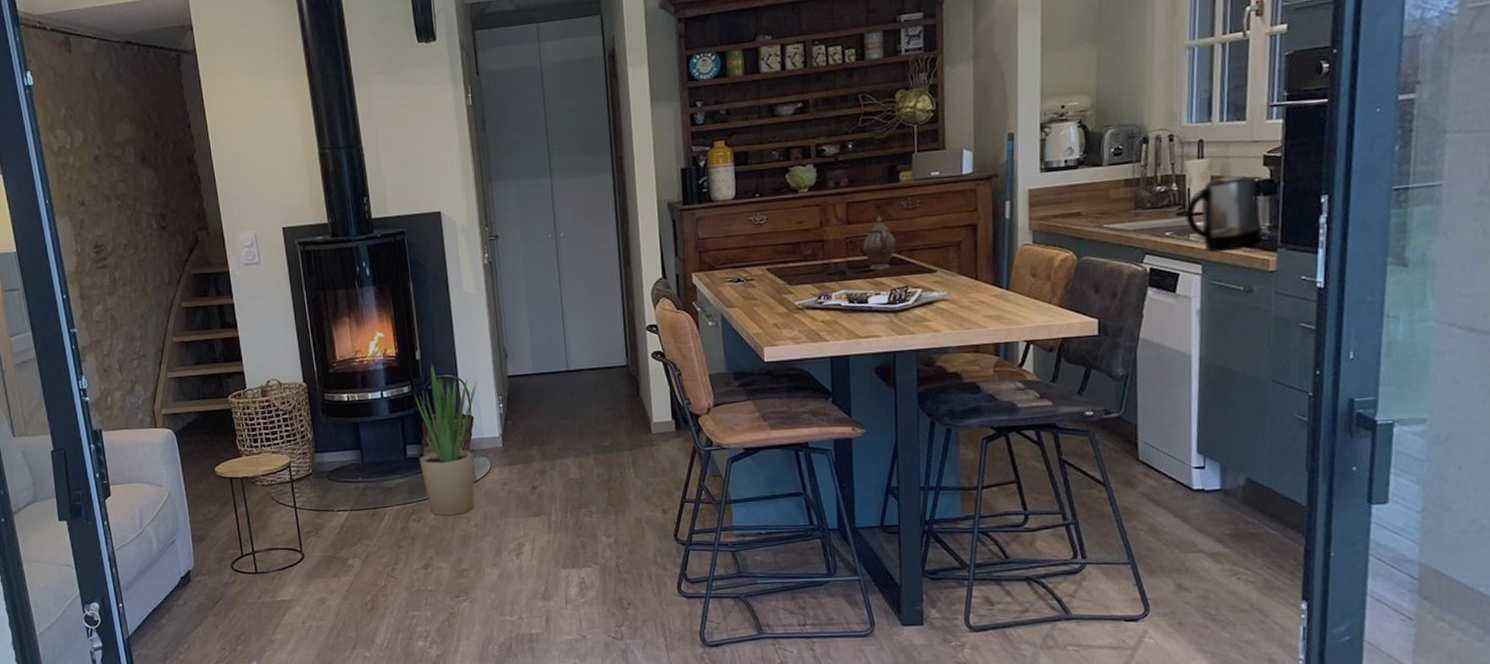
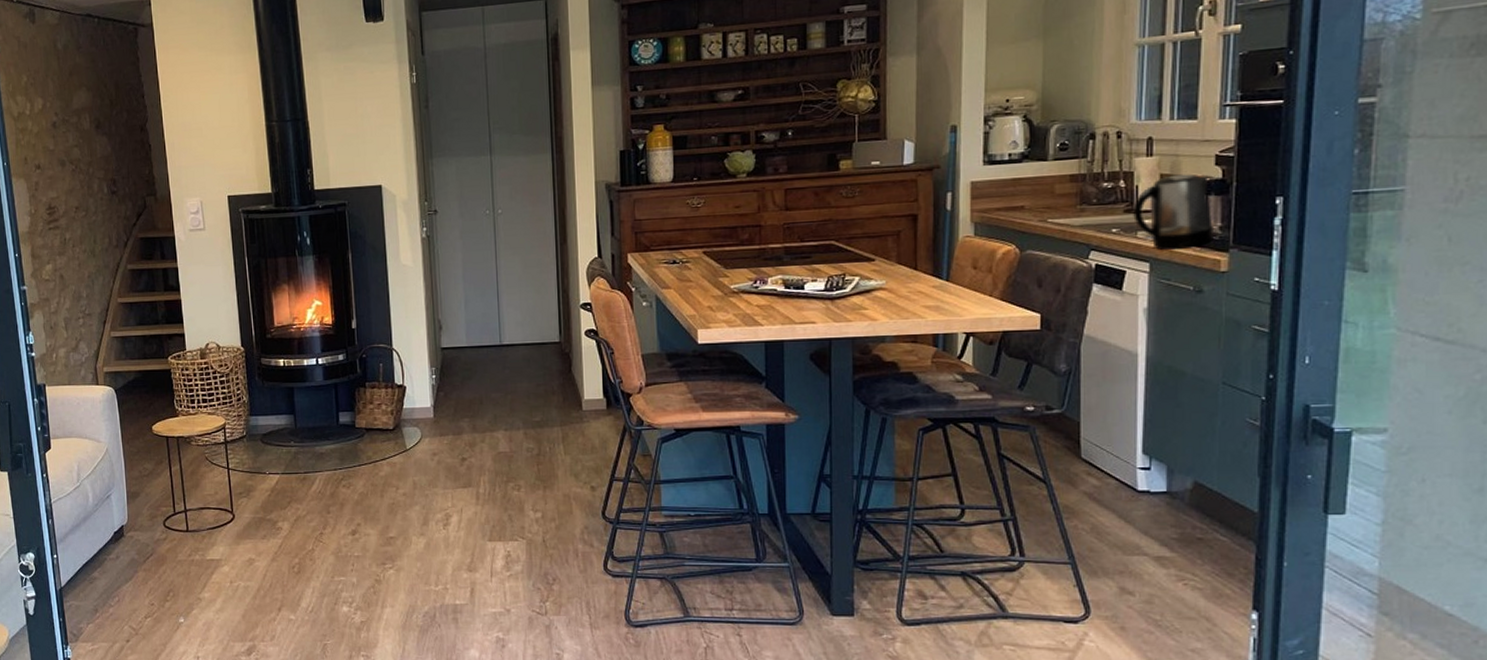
potted plant: present [413,360,477,516] -> none [348,329,411,484]
teapot: present [862,216,897,271] -> none [800,203,835,258]

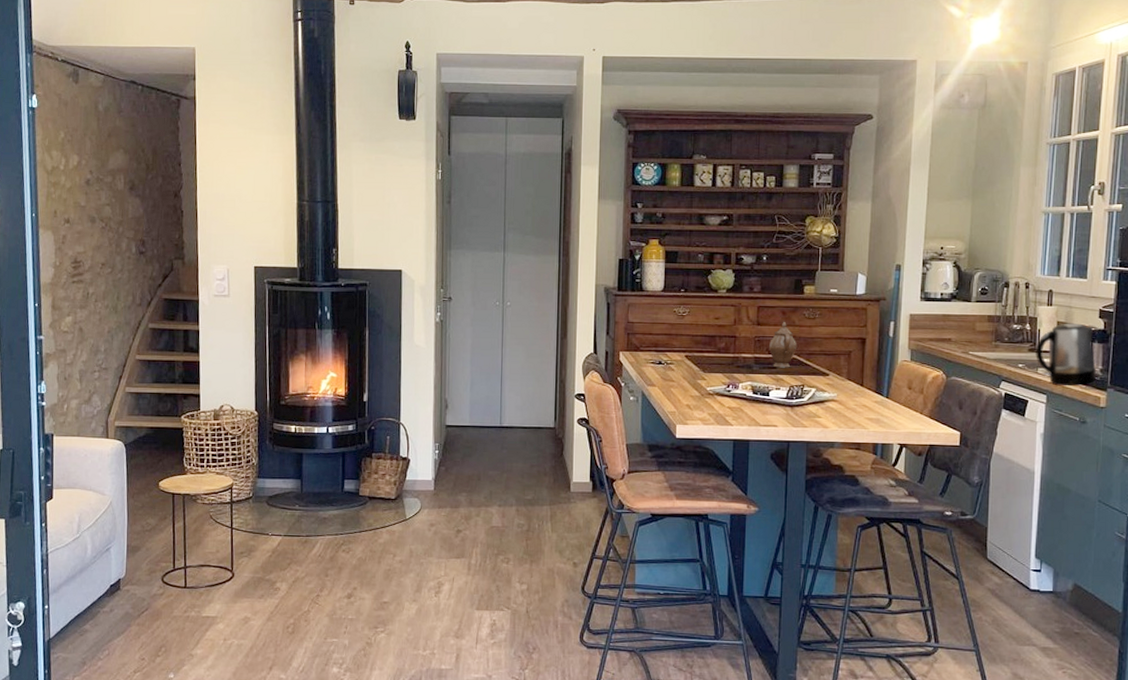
teapot: none [800,203,835,258] -> present [768,321,798,369]

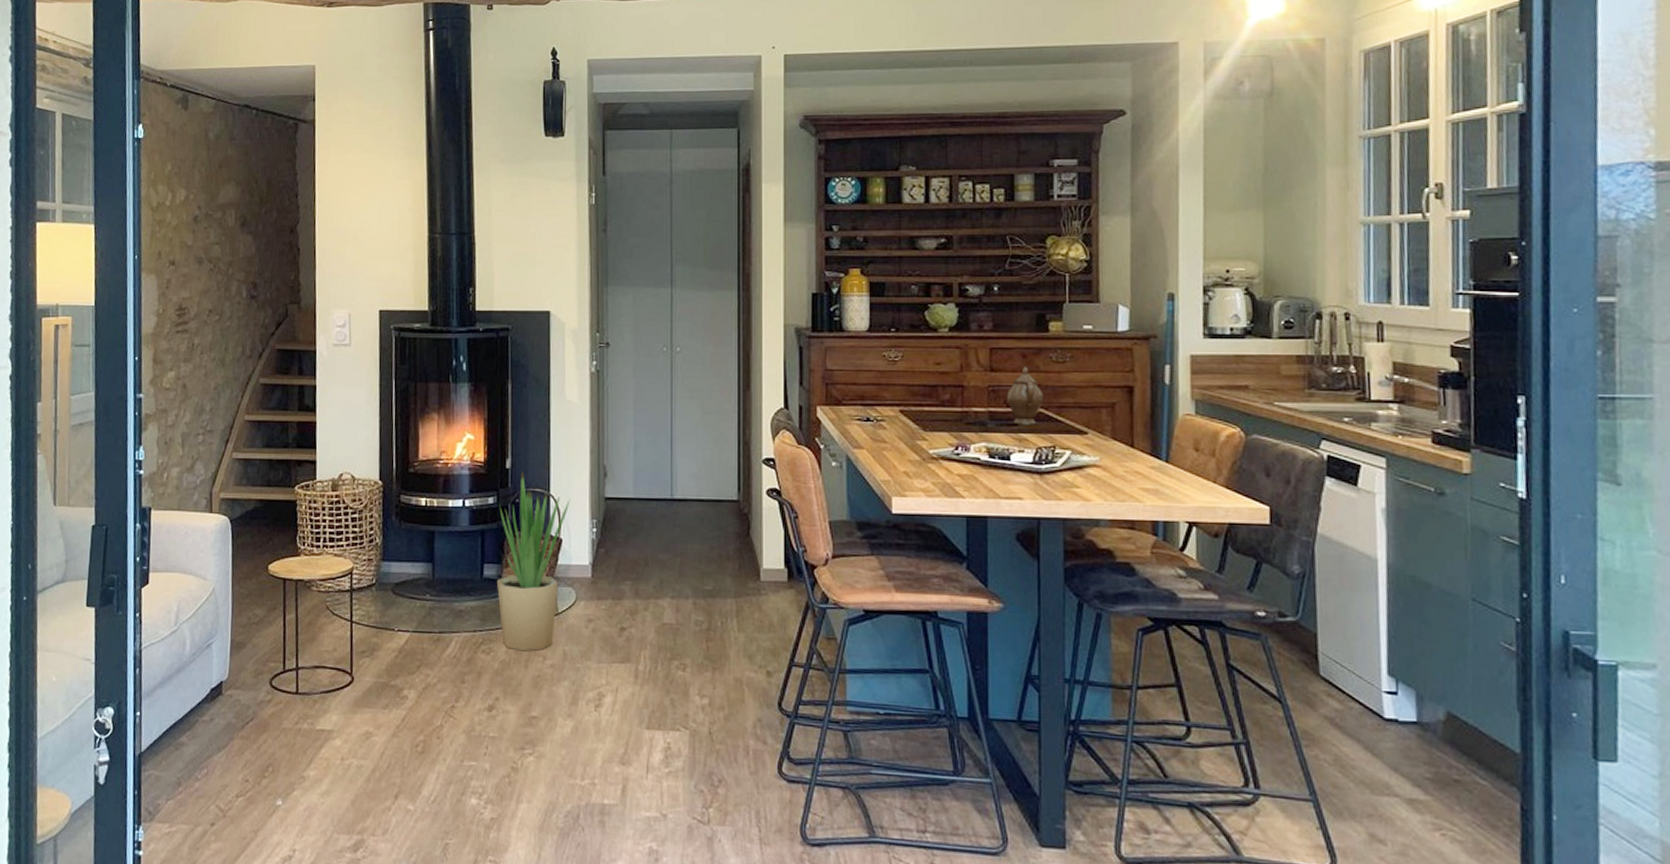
potted plant: none [354,403,417,550] -> present [496,470,570,652]
kettle: present [1035,323,1097,385] -> none [1365,364,1455,445]

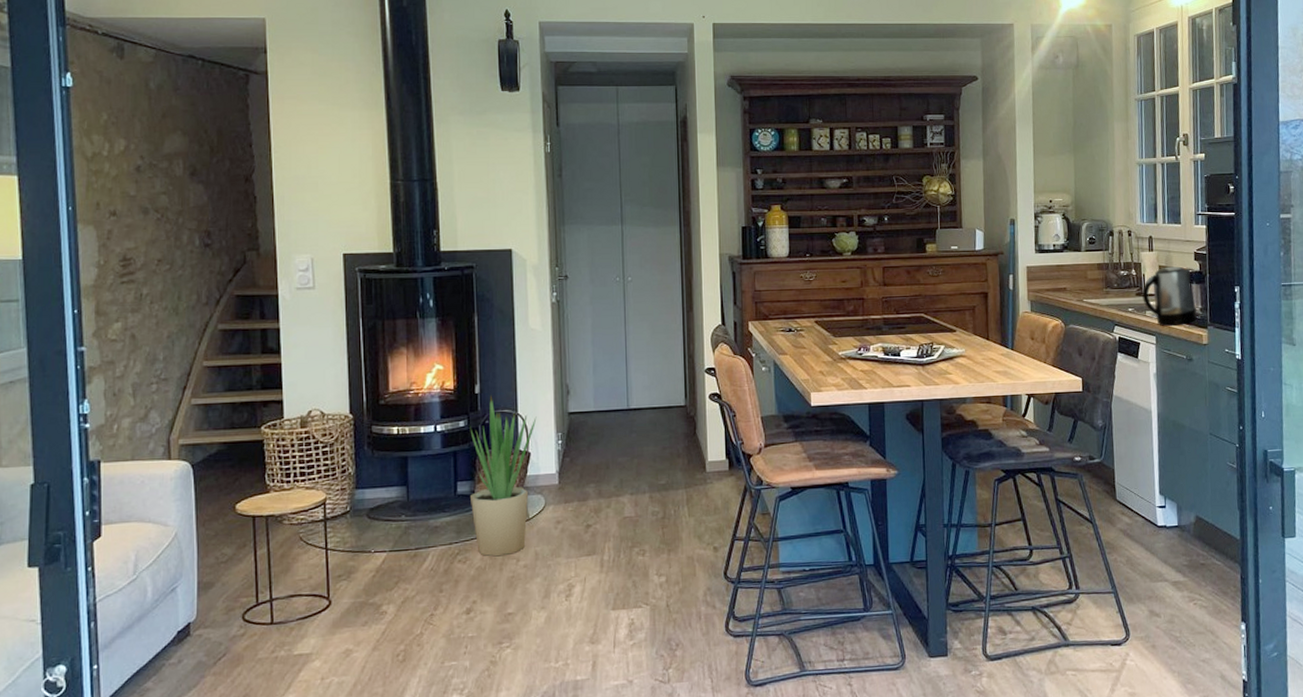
teapot: present [1006,366,1044,426] -> none [896,280,924,328]
kettle: none [1365,364,1455,445] -> present [1142,266,1198,326]

